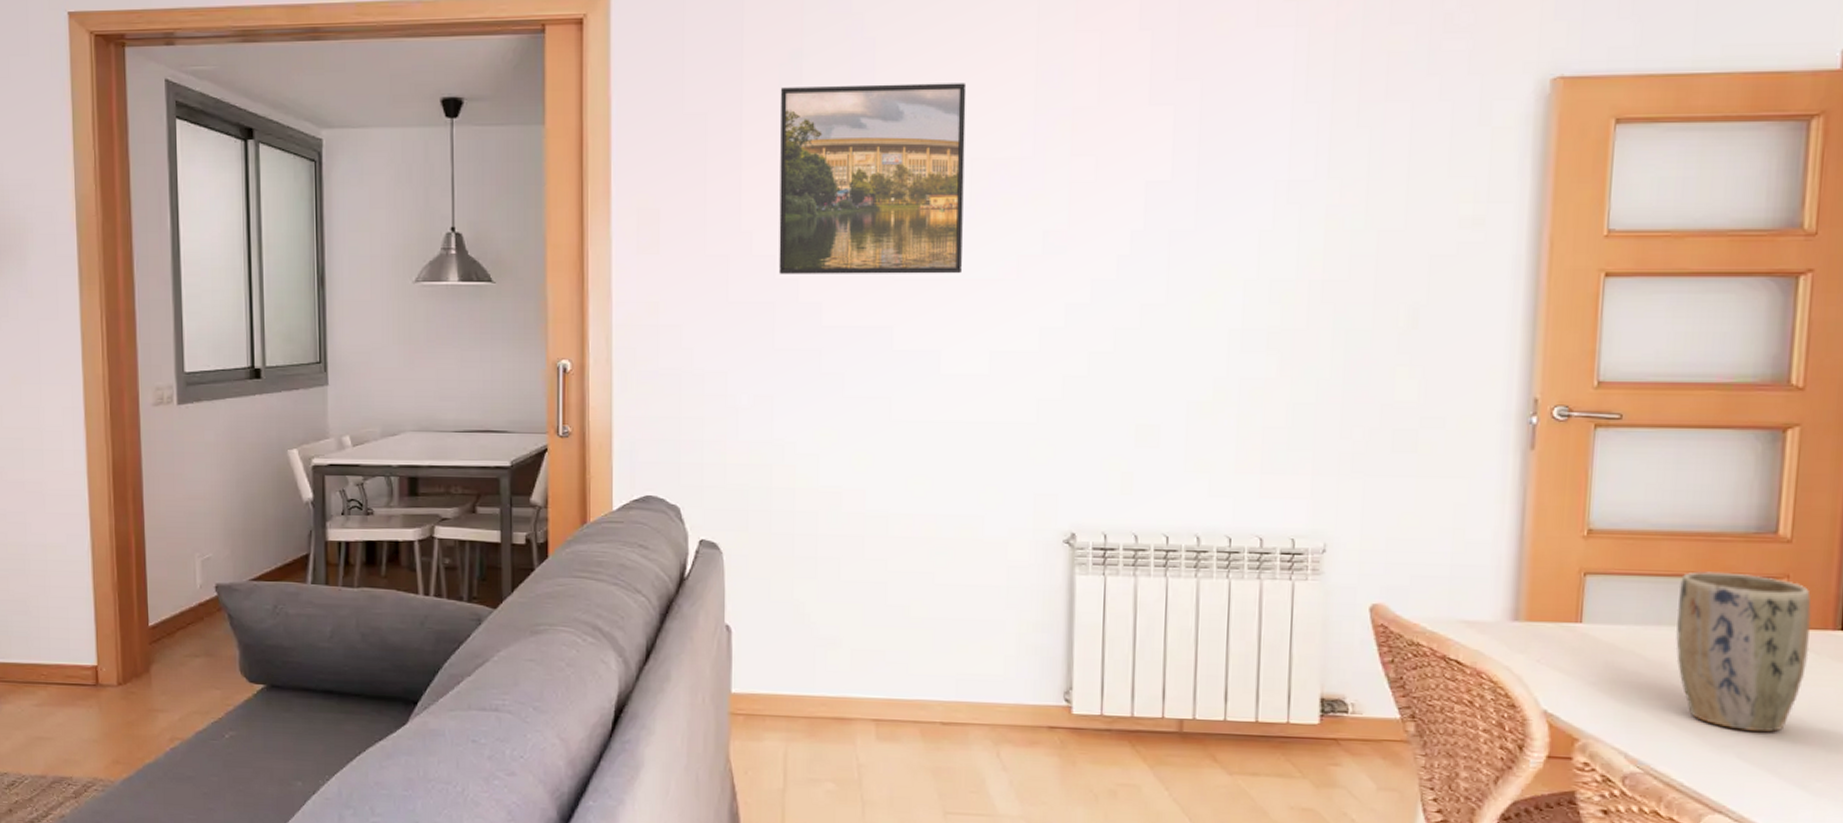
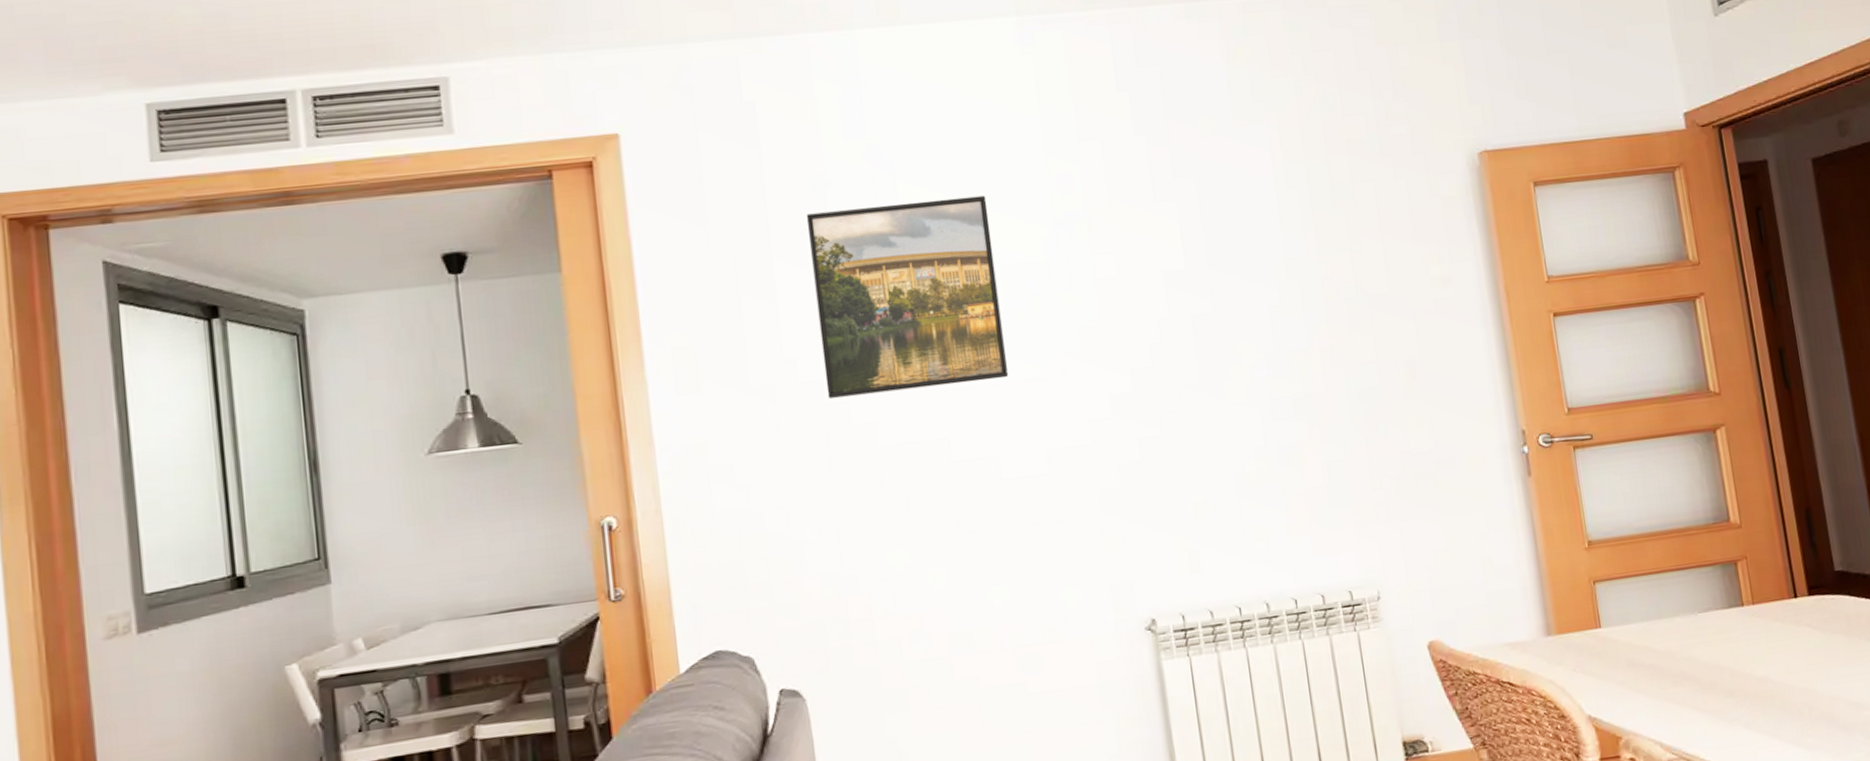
plant pot: present [1676,571,1812,733] -> none [1667,560,1778,703]

